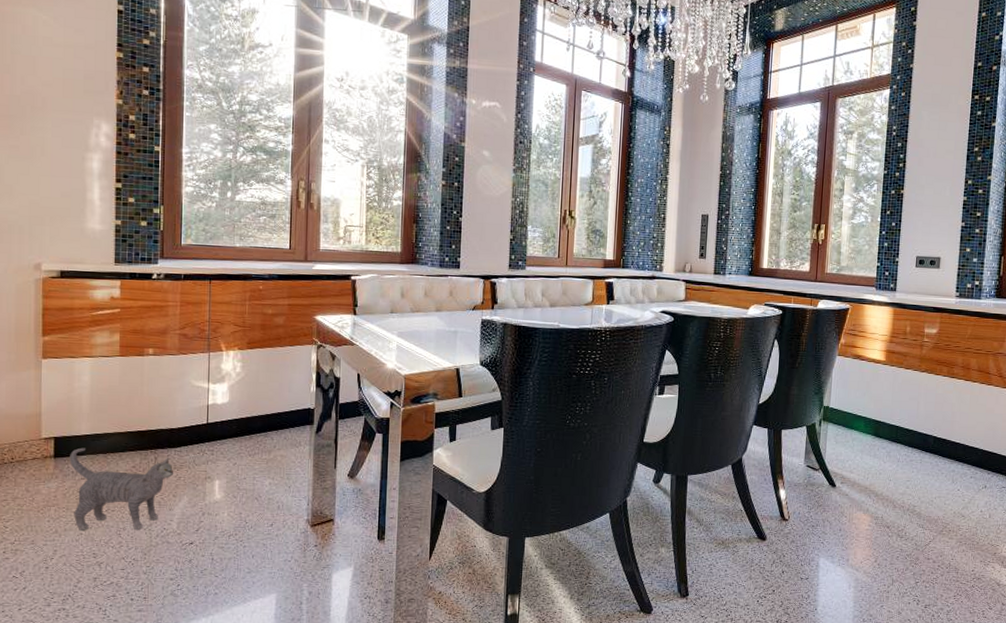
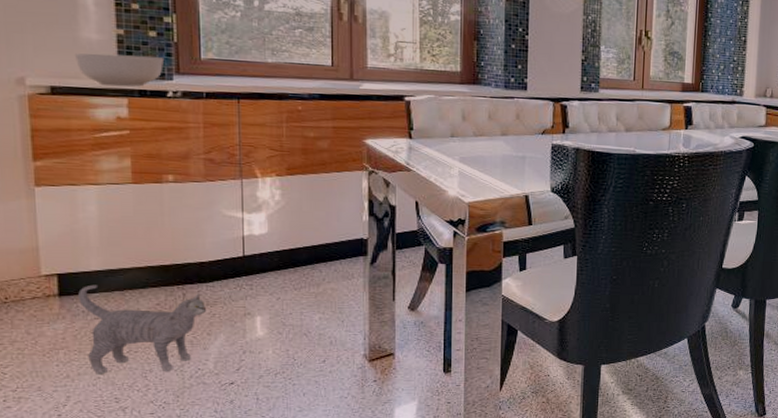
bowl: none [80,241,152,271] -> present [74,53,165,87]

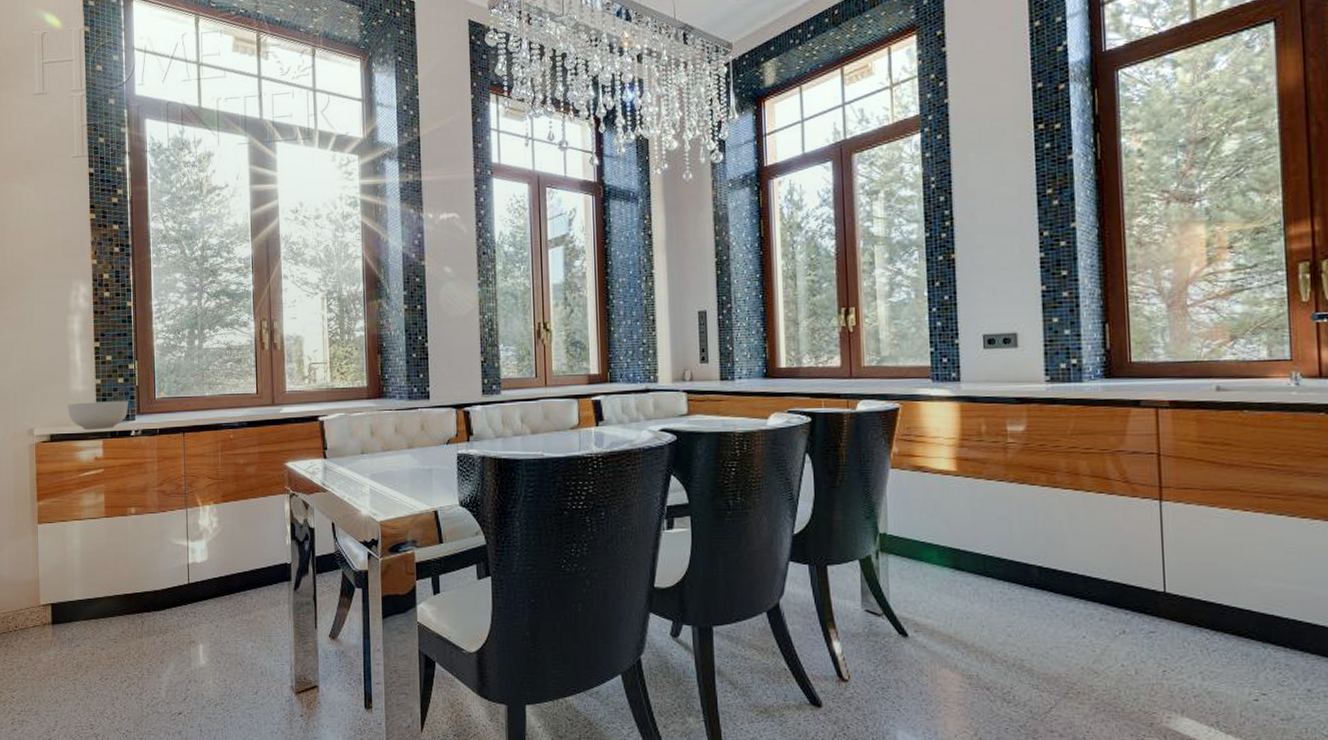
cat: present [78,284,207,374] -> none [65,613,160,700]

